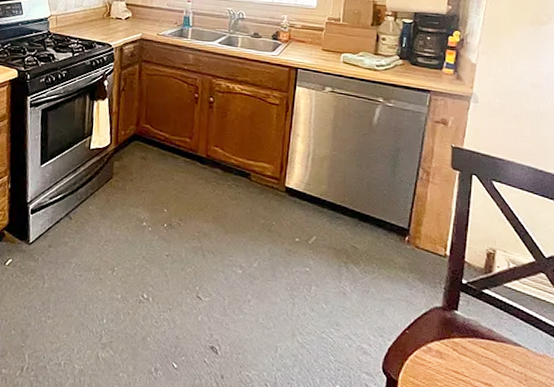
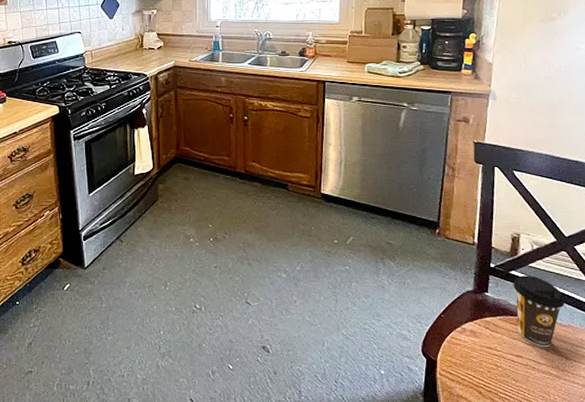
coffee cup: none [485,295,541,377] -> present [513,275,565,347]

